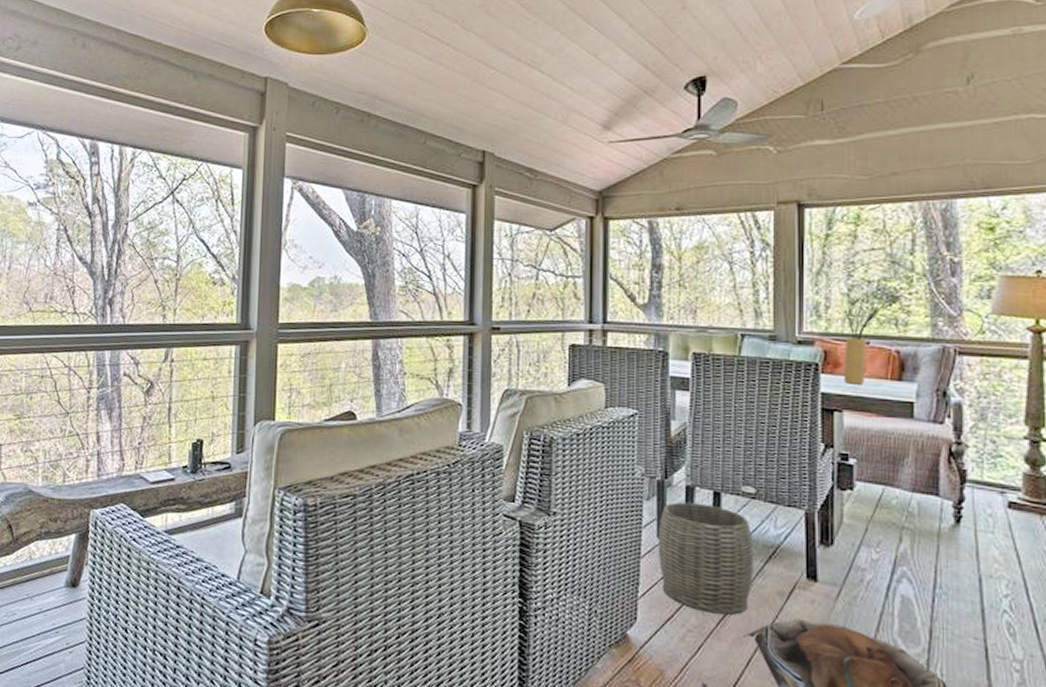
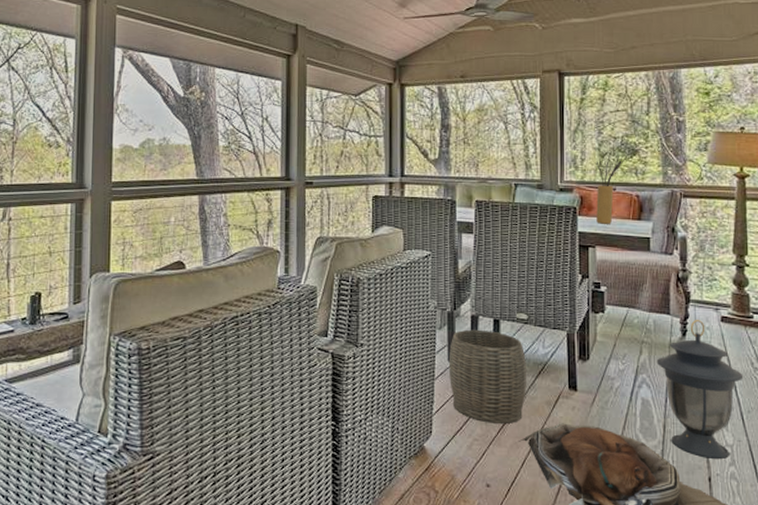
lantern: none [921,503,1038,677] -> present [656,319,744,459]

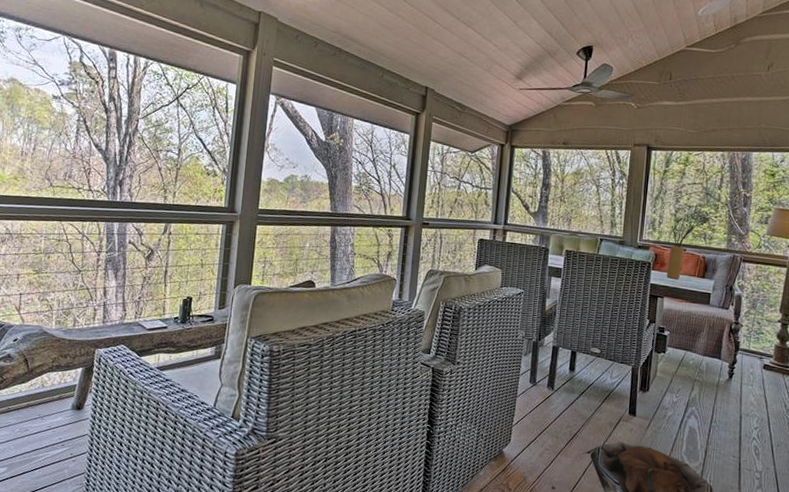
woven basket: present [449,329,526,423] -> none [529,357,596,439]
lantern: present [656,319,744,459] -> none [705,365,777,482]

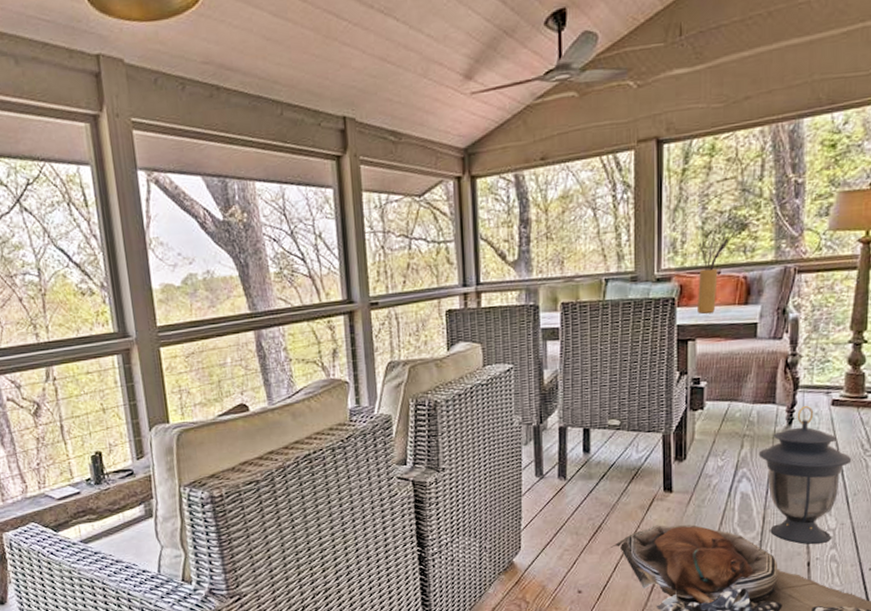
lantern: none [705,365,777,482] -> present [758,405,852,544]

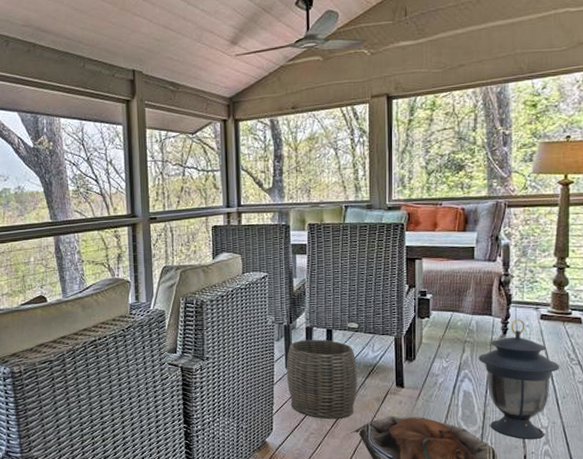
woven basket: none [536,441,619,533] -> present [287,339,357,419]
vase: present [698,231,735,314] -> none [423,170,453,238]

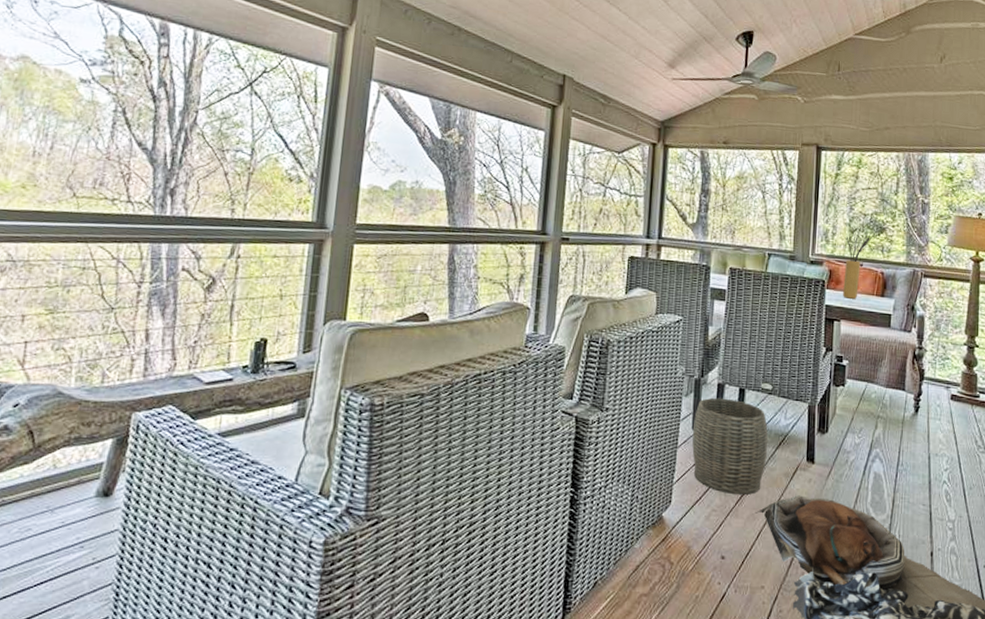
vase: none [423,170,453,238] -> present [843,228,875,299]
lantern: present [478,318,560,439] -> none [890,396,968,534]

